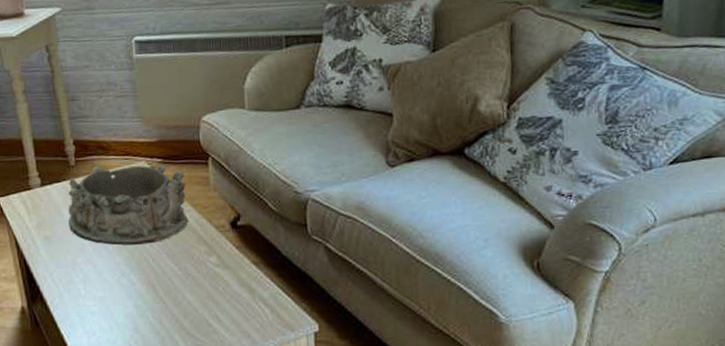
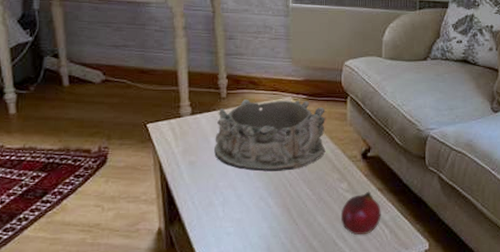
fruit: none [212,265,259,314] -> present [340,191,381,235]

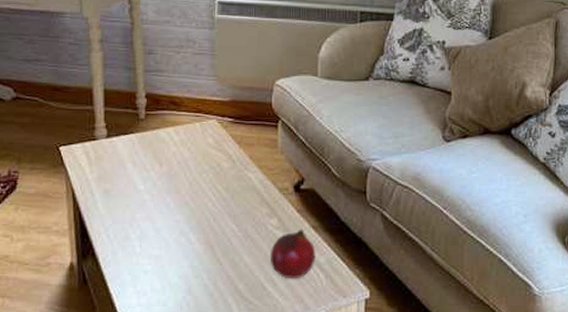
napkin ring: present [214,99,325,172] -> none [131,121,254,203]

